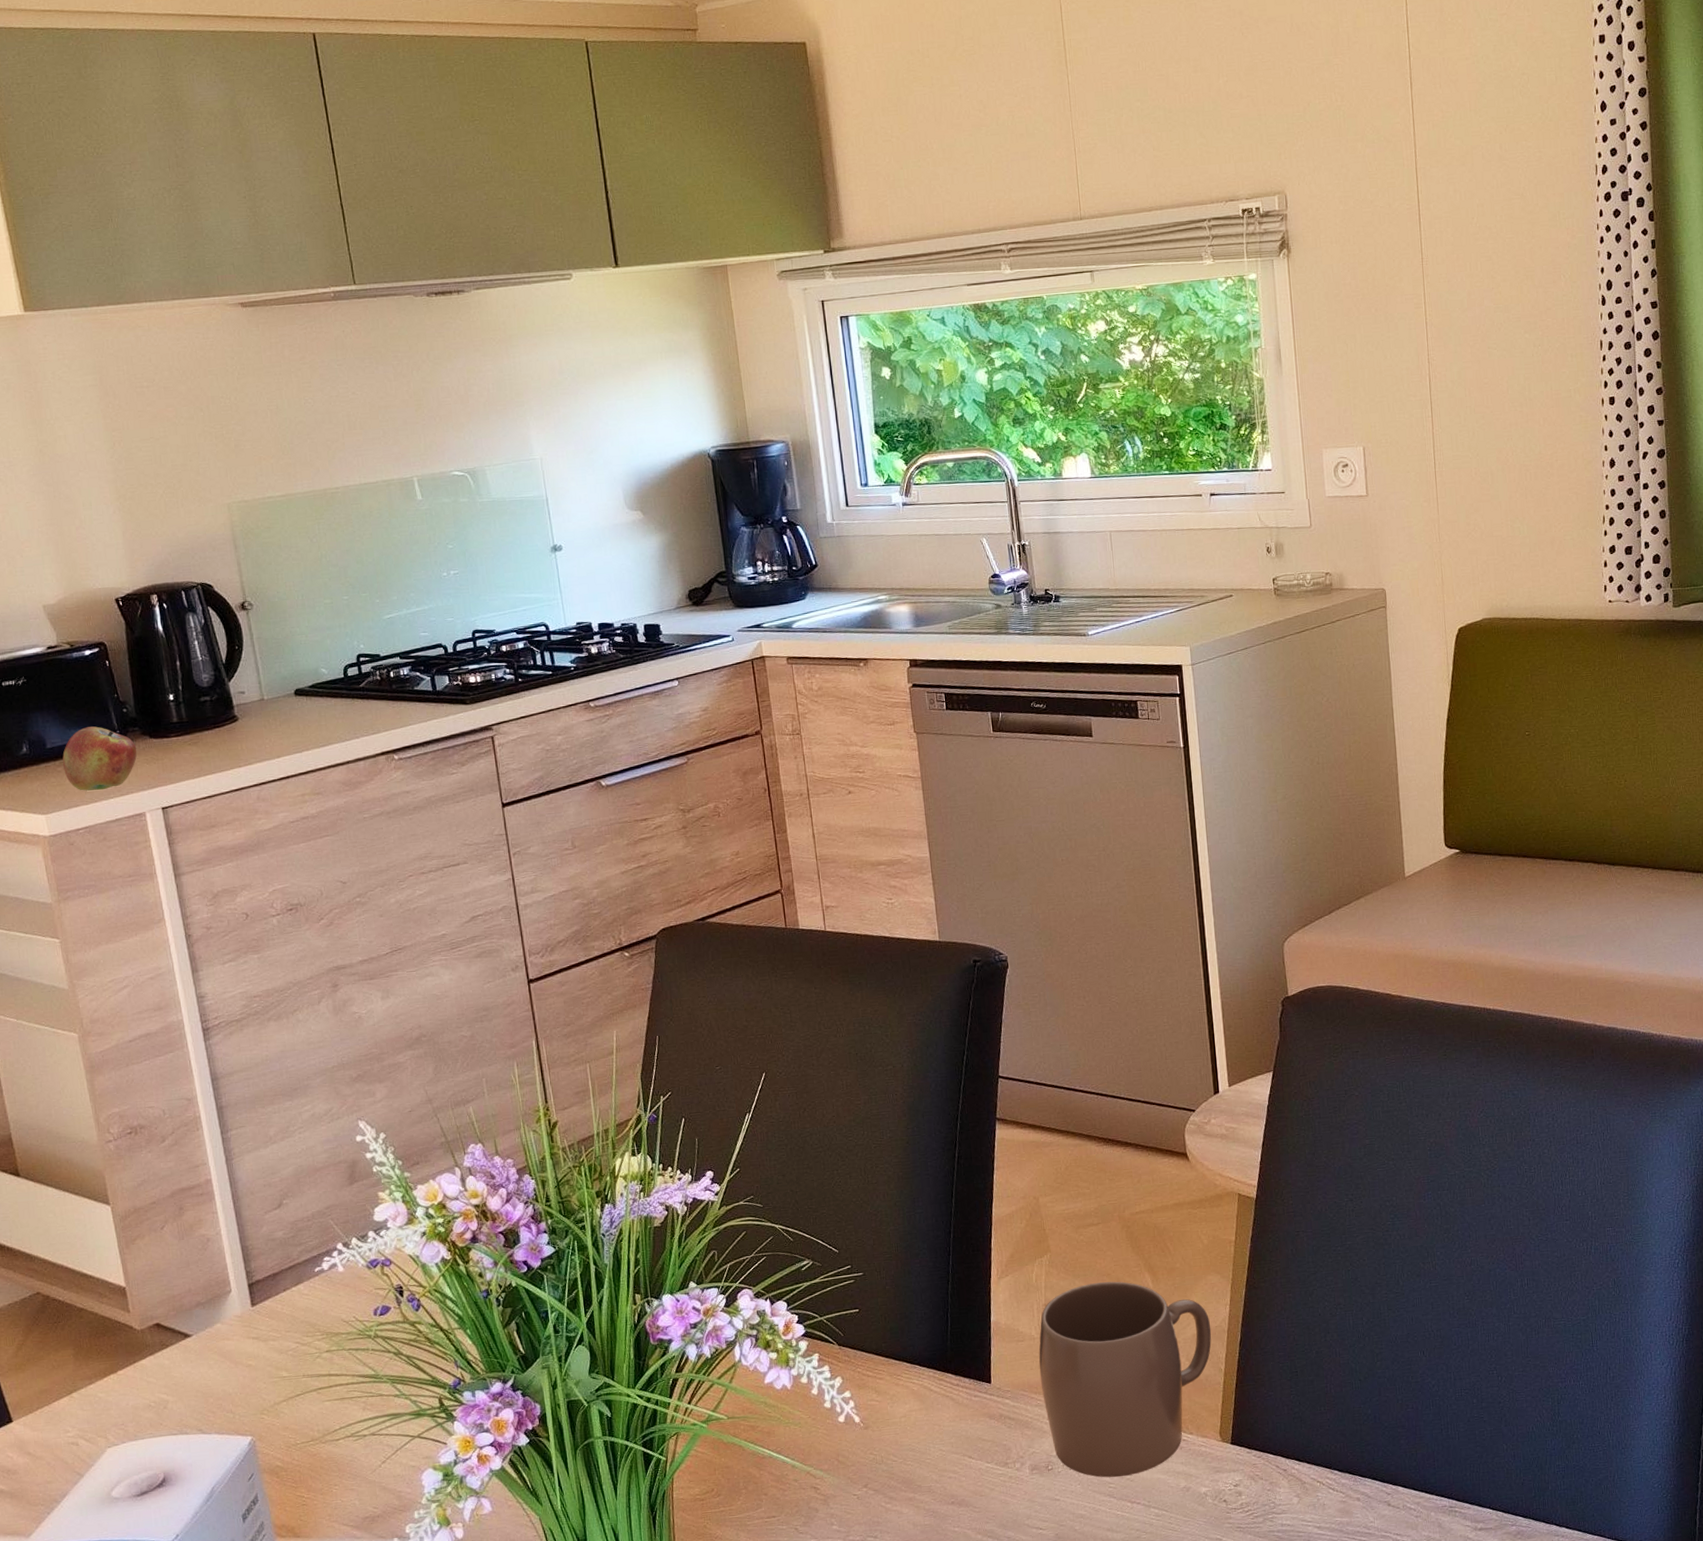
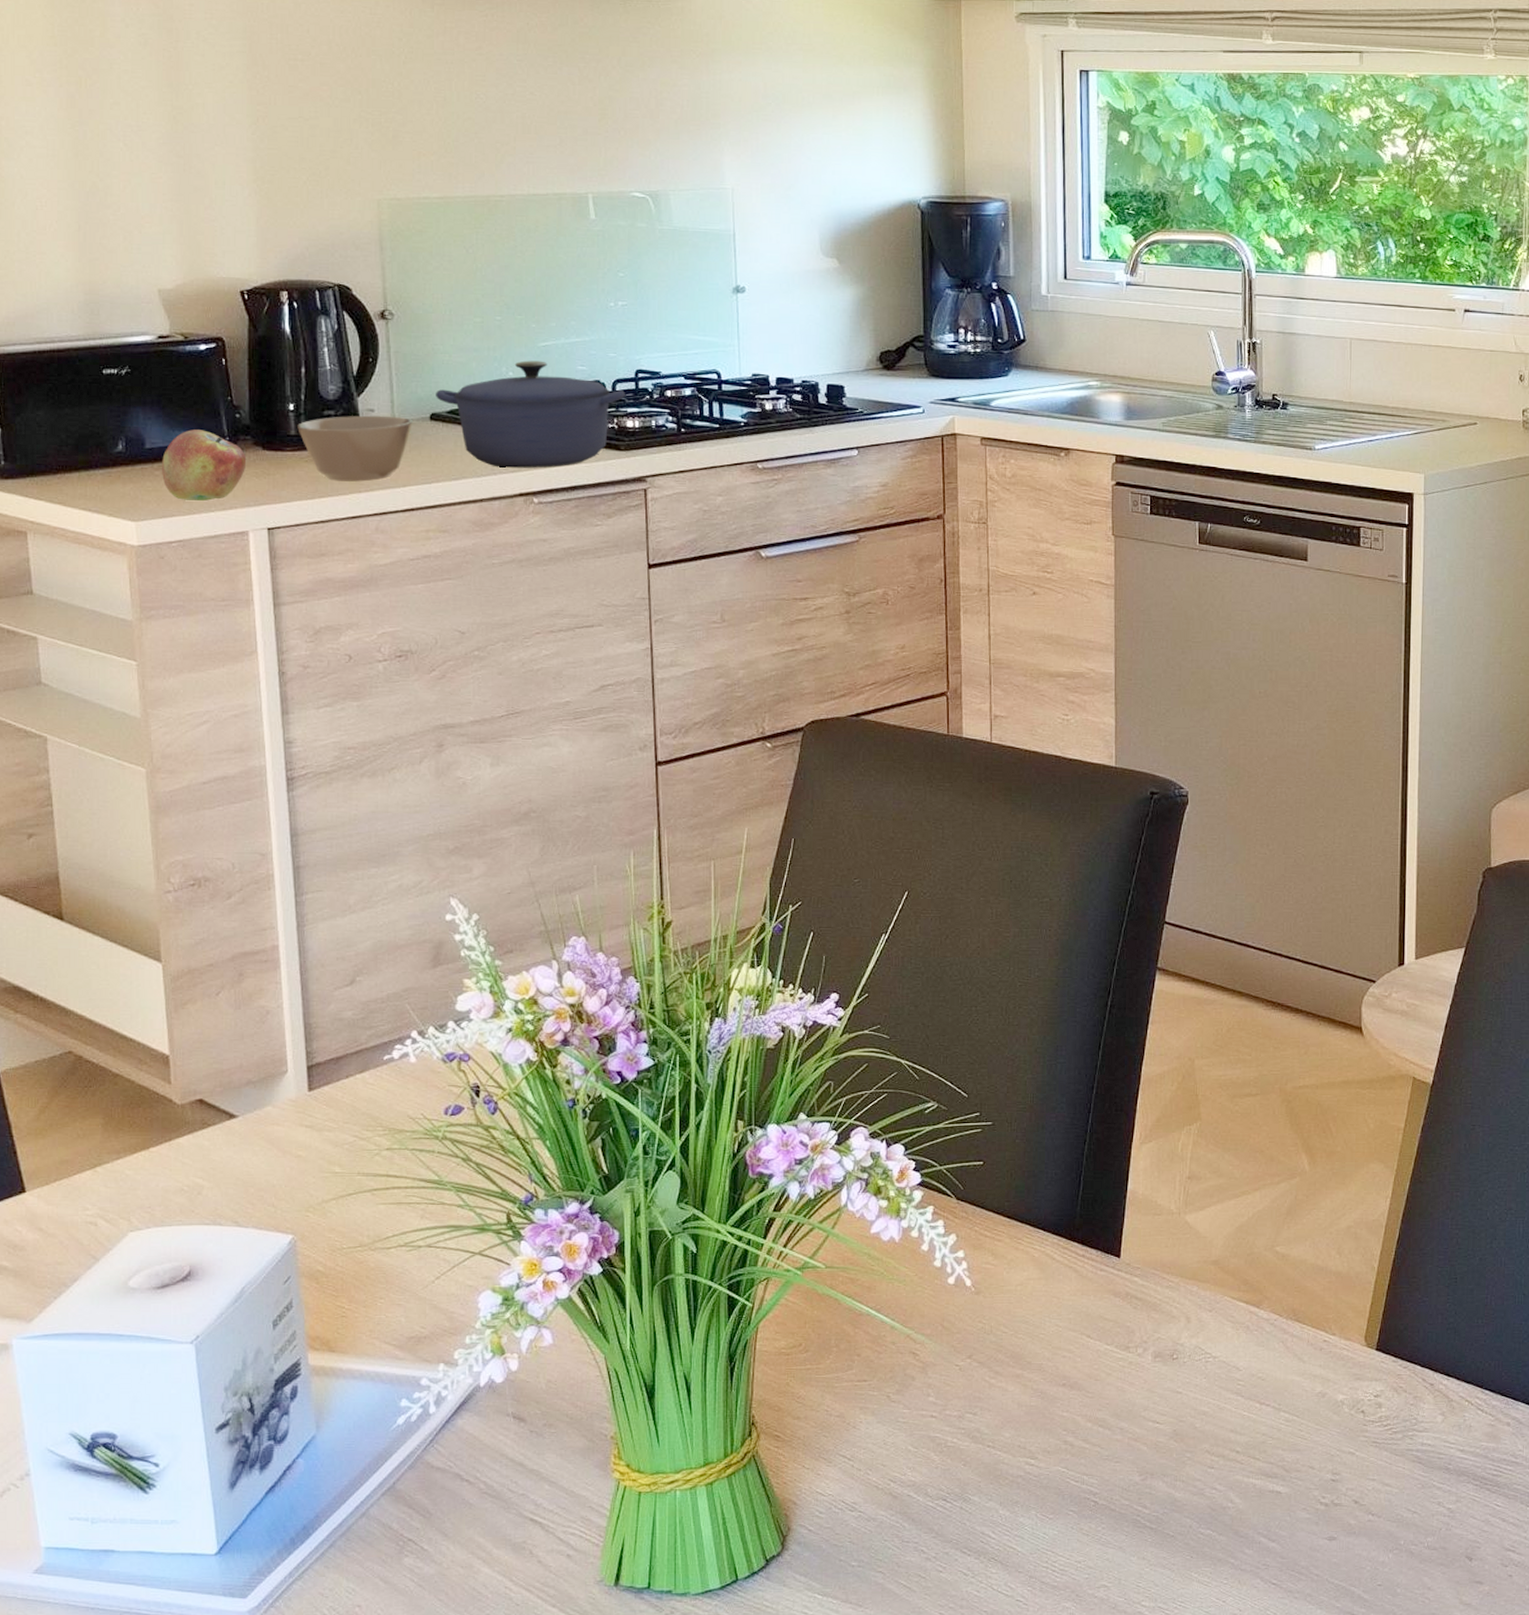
bowl: none [177,695,280,760] -> present [296,415,412,482]
cooking pot: none [297,631,465,731] -> present [436,360,625,469]
mug: present [1038,1281,1212,1478] -> none [1174,1159,1368,1373]

